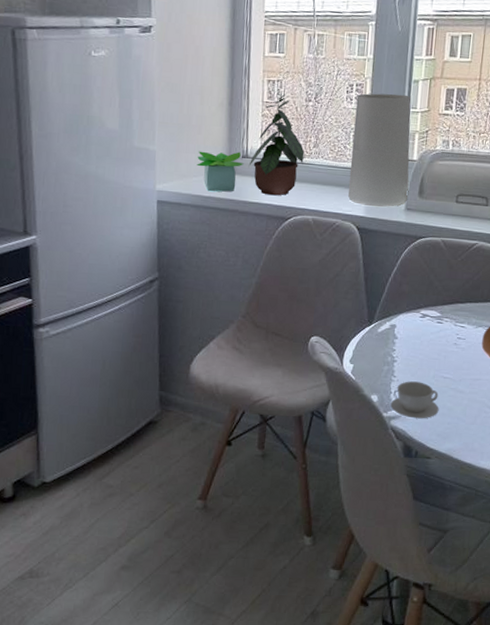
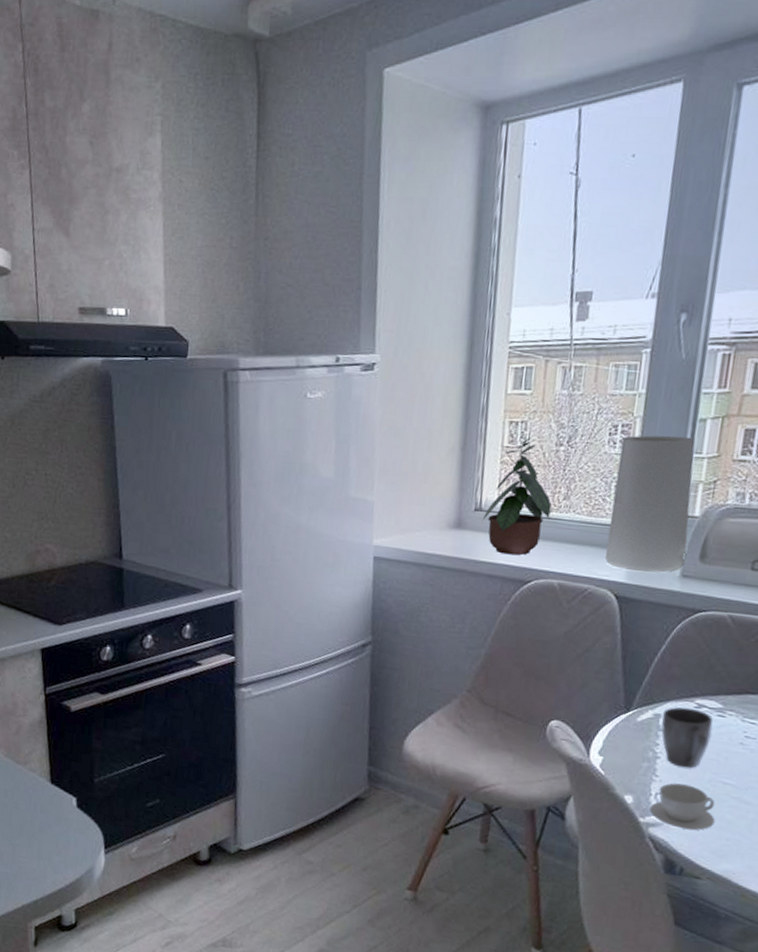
potted plant: present [196,151,244,192] -> none [420,502,476,549]
mug: none [396,317,435,368] -> present [661,707,714,768]

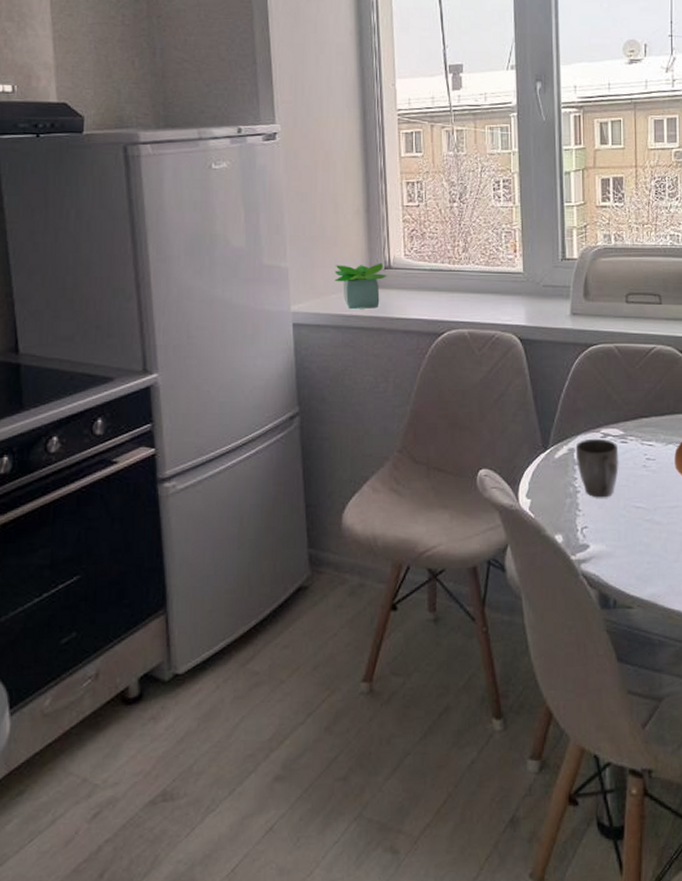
potted plant: none [420,502,476,549] -> present [334,262,387,310]
potted plant: present [482,436,552,555] -> none [392,195,453,309]
vase: present [605,435,696,573] -> none [505,188,573,314]
teacup: present [649,783,715,830] -> none [578,514,635,560]

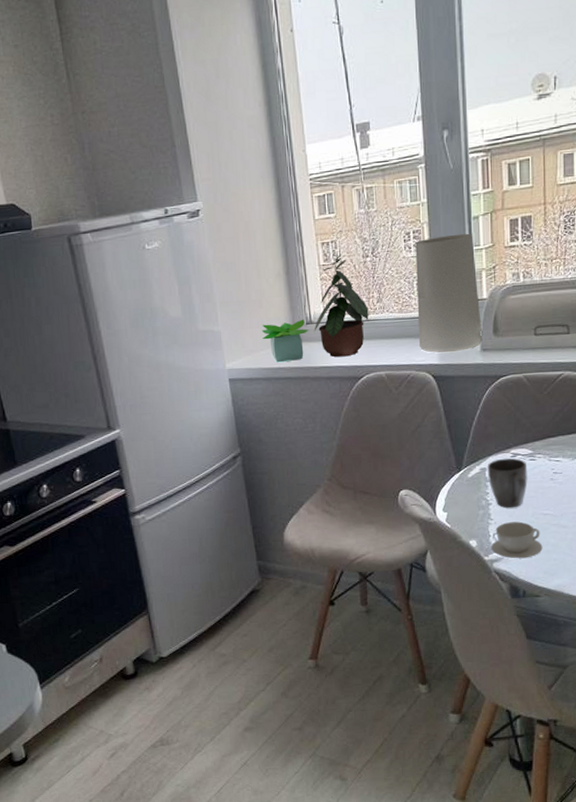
potted plant: none [392,195,453,309] -> present [314,253,369,357]
vase: none [505,188,573,314] -> present [415,233,483,353]
teacup: none [578,514,635,560] -> present [491,521,543,559]

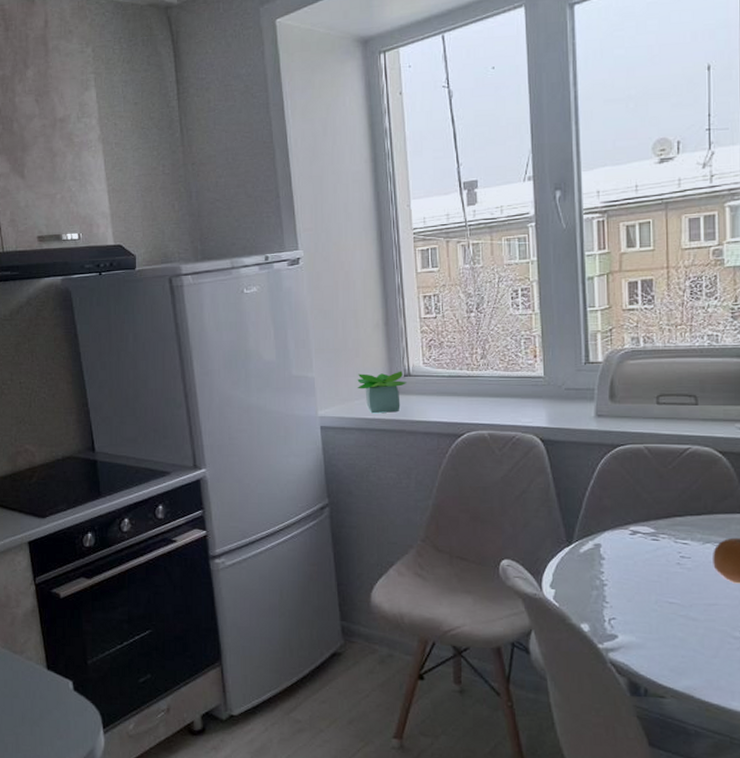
potted plant: present [314,253,369,357] -> none [412,307,471,412]
vase: present [415,233,483,353] -> none [523,294,598,416]
mug: present [487,457,528,509] -> none [601,535,650,592]
teacup: present [491,521,543,559] -> none [606,607,668,651]

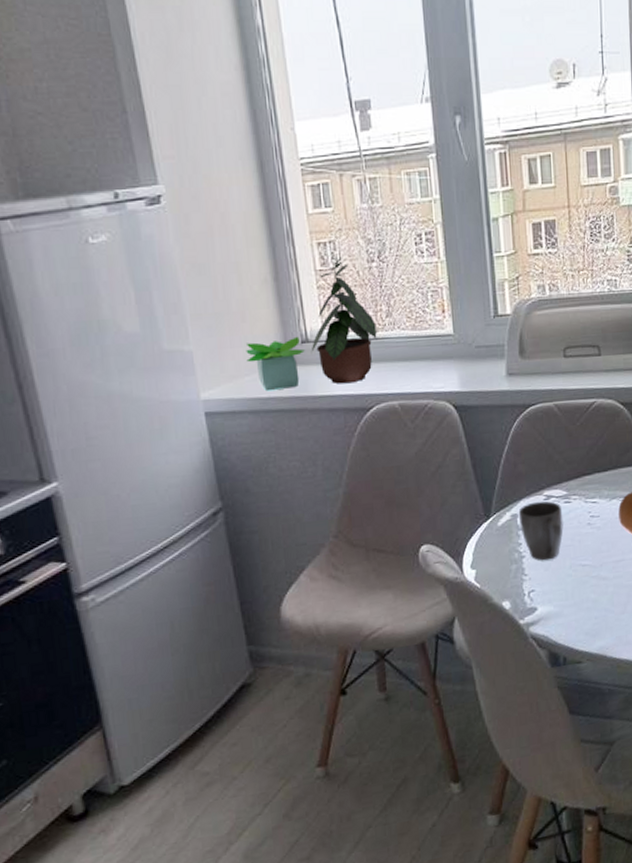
potted plant: none [412,307,471,412] -> present [311,256,377,384]
mug: none [601,535,650,592] -> present [518,500,564,561]

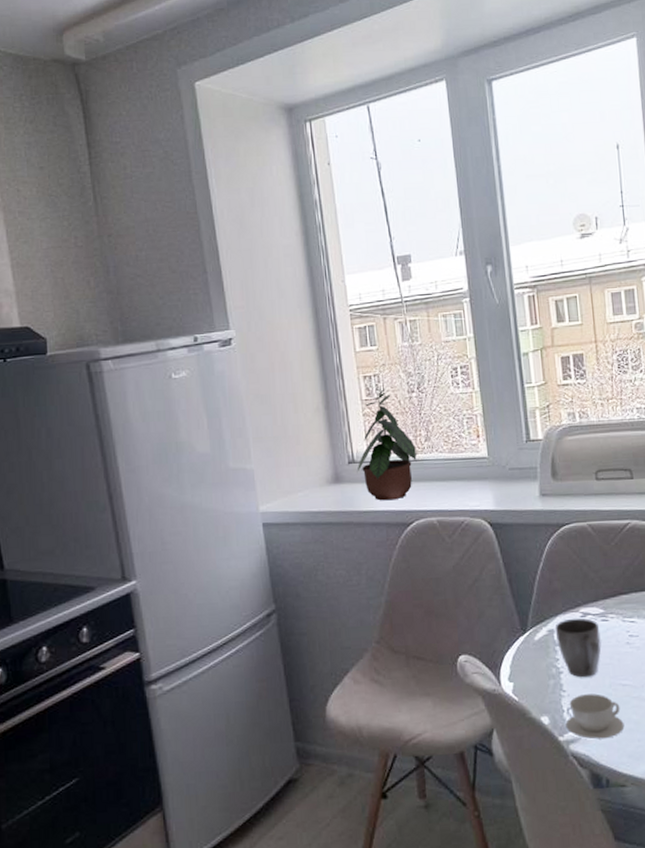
potted plant: present [246,336,305,392] -> none [299,457,351,506]
teacup: none [526,575,583,621] -> present [565,693,625,740]

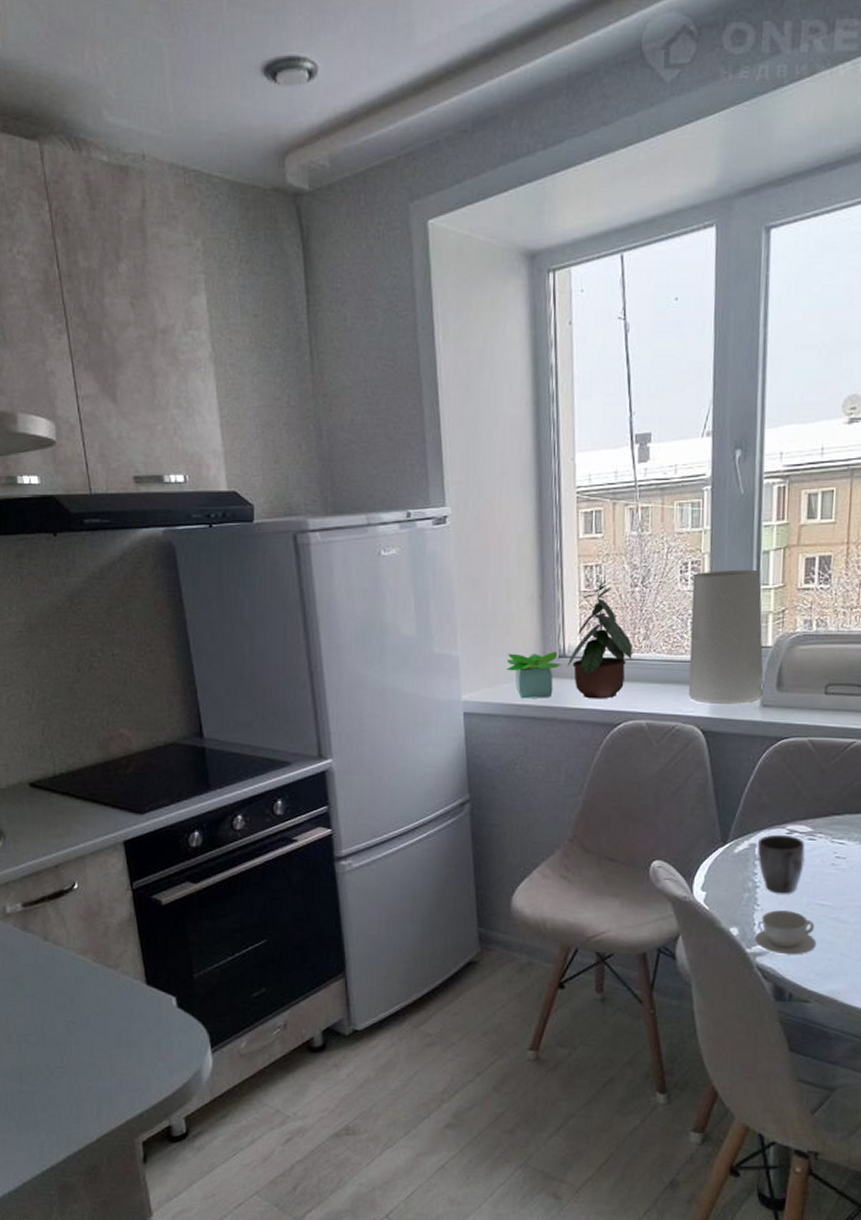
potted plant: none [299,457,351,506] -> present [506,651,561,699]
vase: none [463,370,541,498] -> present [688,569,764,705]

